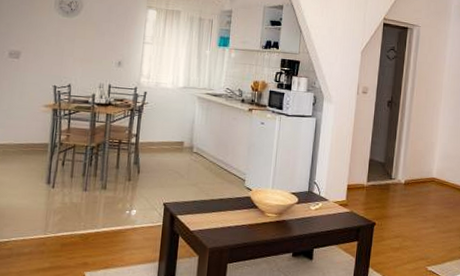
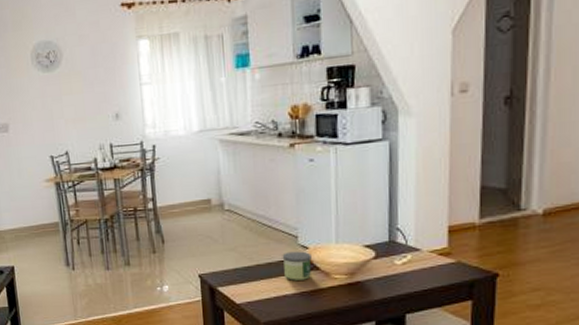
candle: none [231,191,253,215] -> present [282,251,312,280]

